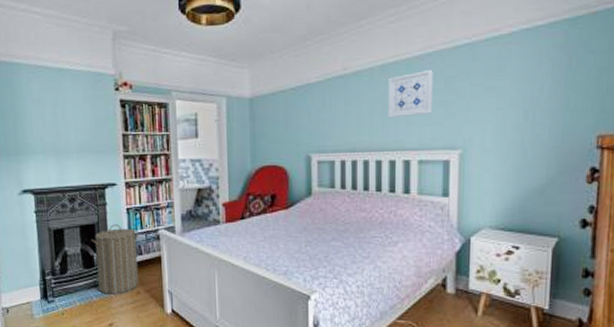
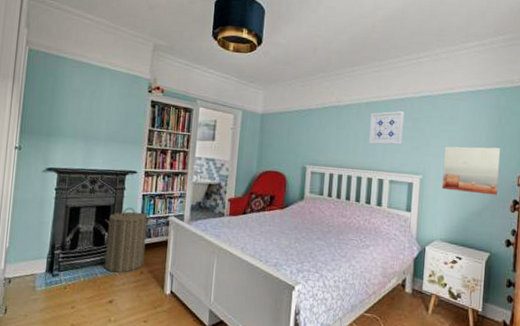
wall art: none [489,101,572,165] -> present [442,146,501,195]

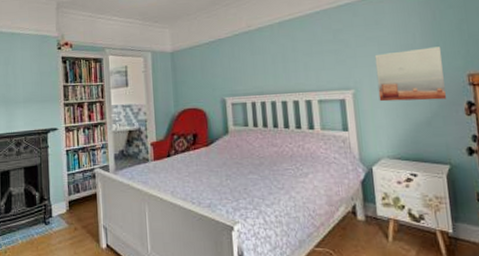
laundry hamper: present [104,208,151,273] -> none [33,165,77,231]
wall art: present [369,110,405,145] -> none [286,24,326,66]

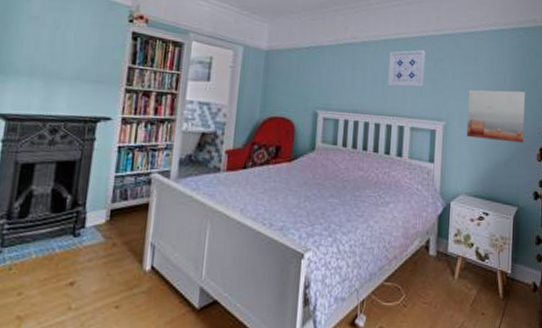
wall art: none [286,24,326,66] -> present [388,49,426,88]

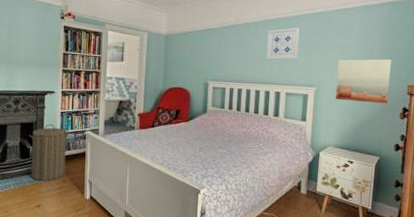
laundry hamper: none [65,163,128,246] -> present [28,124,69,181]

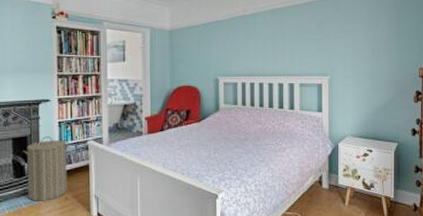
wall art: present [266,27,300,60] -> none [277,14,309,51]
wall art: present [335,59,392,104] -> none [349,43,402,88]

